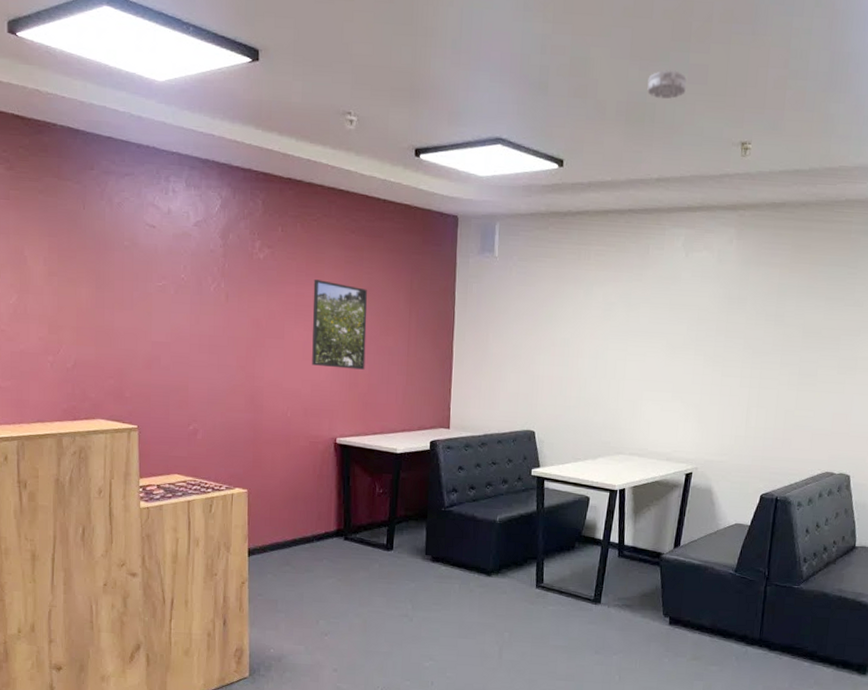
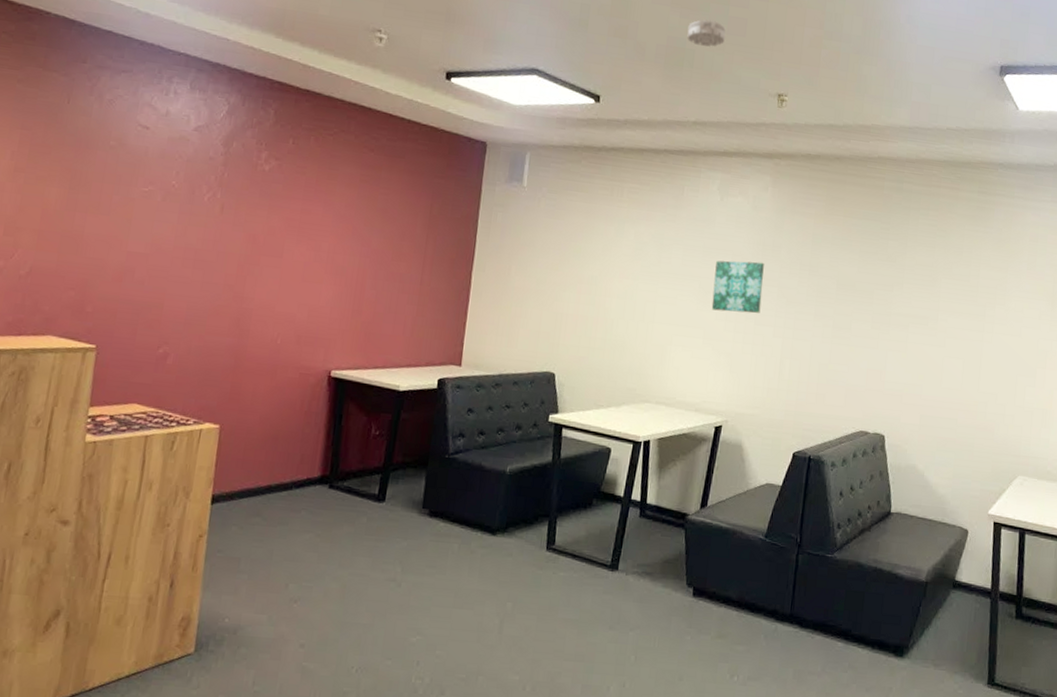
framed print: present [312,279,367,370] -> none [311,196,382,297]
wall art: none [679,315,730,366] -> present [711,260,764,314]

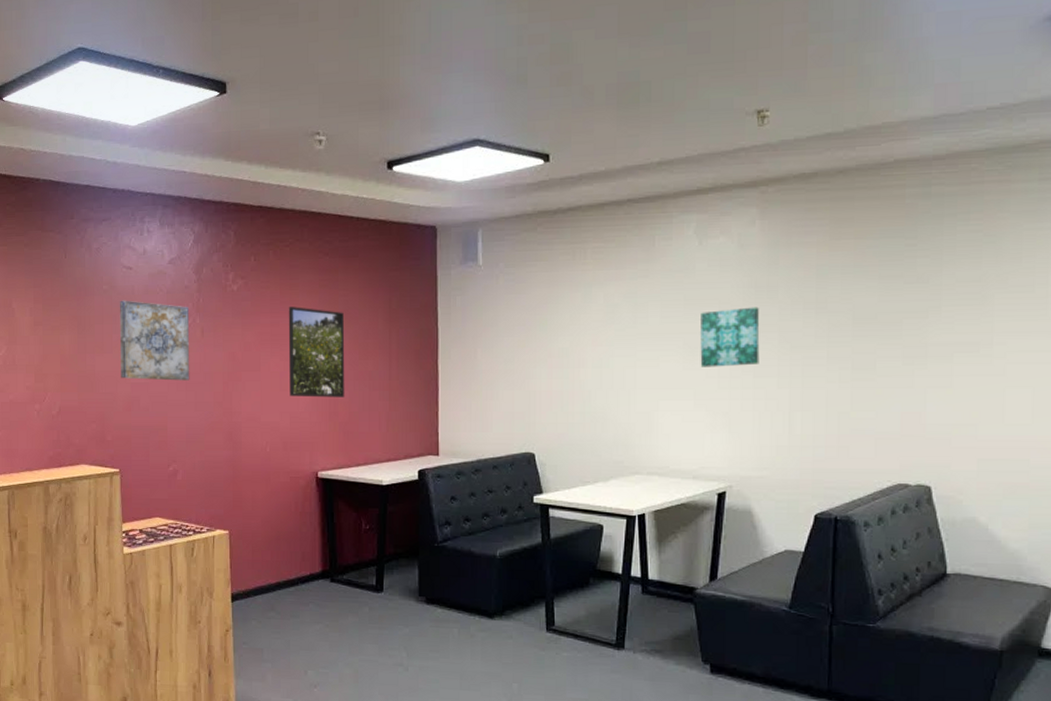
wall art: none [115,160,210,258] -> present [119,300,190,381]
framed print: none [311,196,382,297] -> present [288,307,345,398]
smoke detector: present [687,19,727,47] -> none [640,42,687,76]

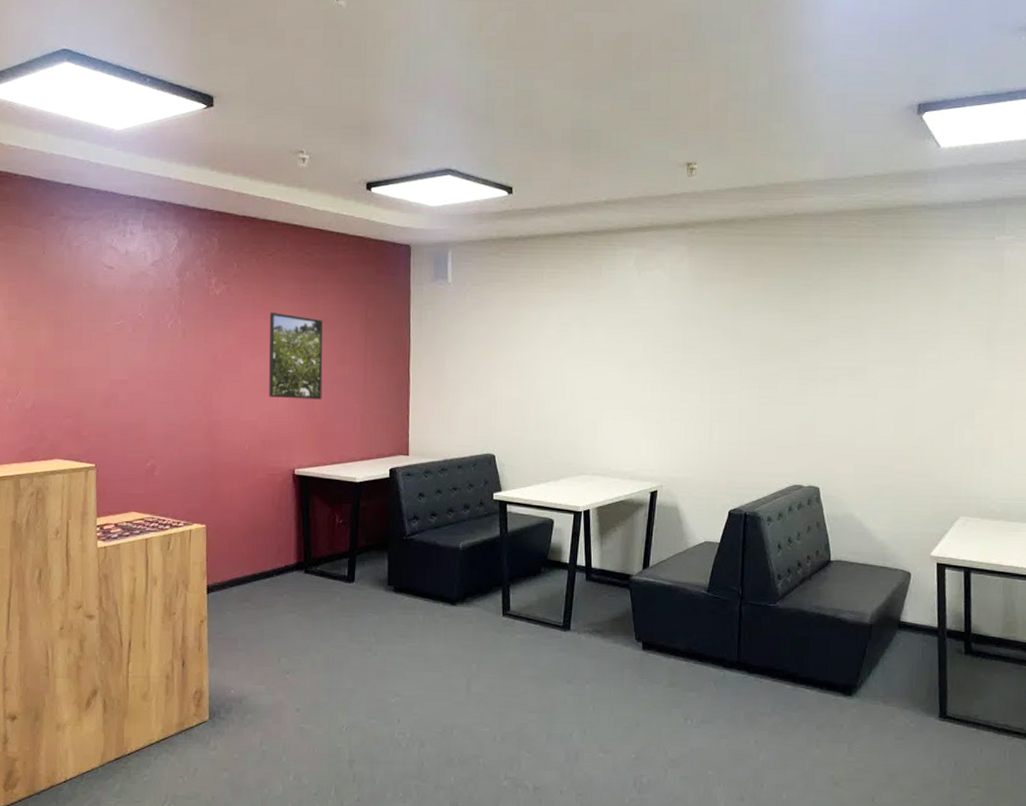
wall art: present [119,300,190,381] -> none [99,298,171,379]
wall art: present [700,307,760,367] -> none [637,331,687,382]

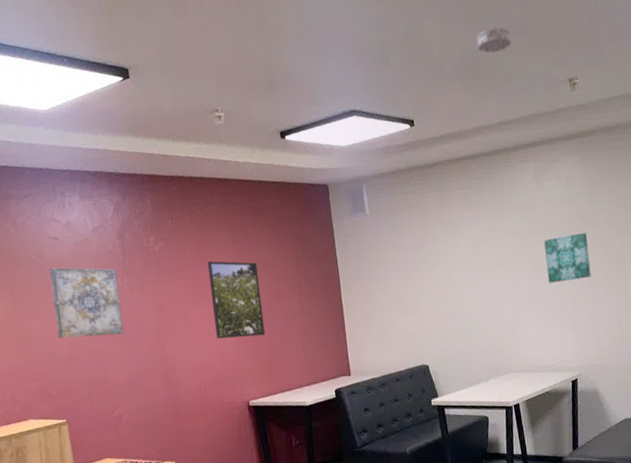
wall art: none [99,298,171,379] -> present [49,267,124,339]
smoke detector: none [591,98,631,126] -> present [476,26,512,53]
wall art: none [637,331,687,382] -> present [544,232,591,283]

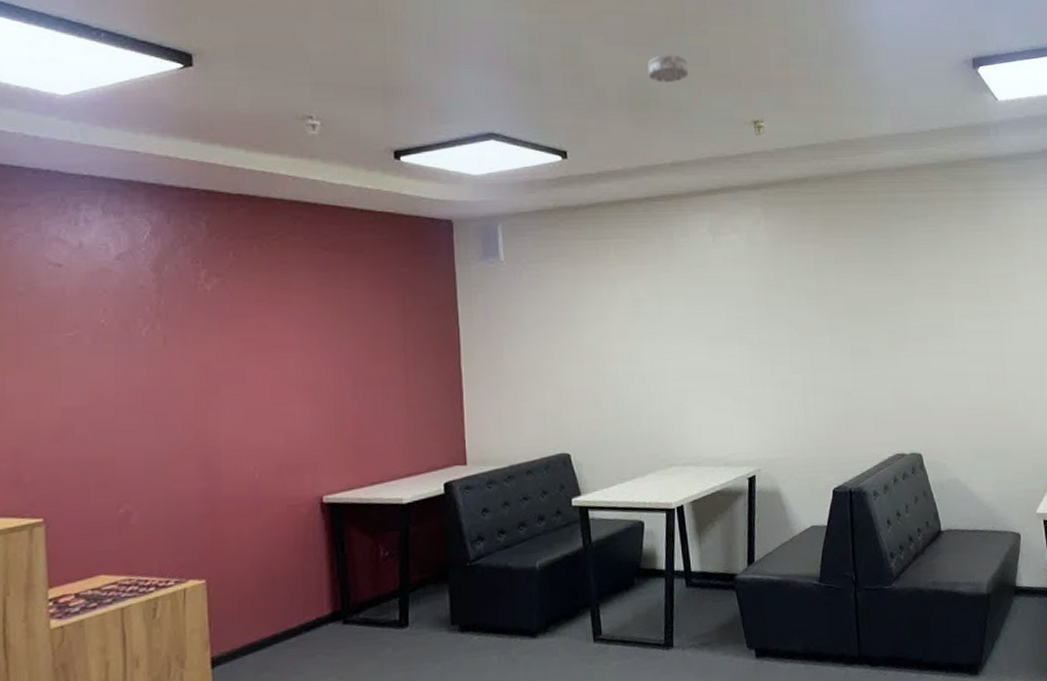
wall art: present [49,267,124,339] -> none [42,304,148,403]
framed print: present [207,261,266,339] -> none [279,308,353,411]
wall art: present [544,232,591,283] -> none [720,298,775,357]

